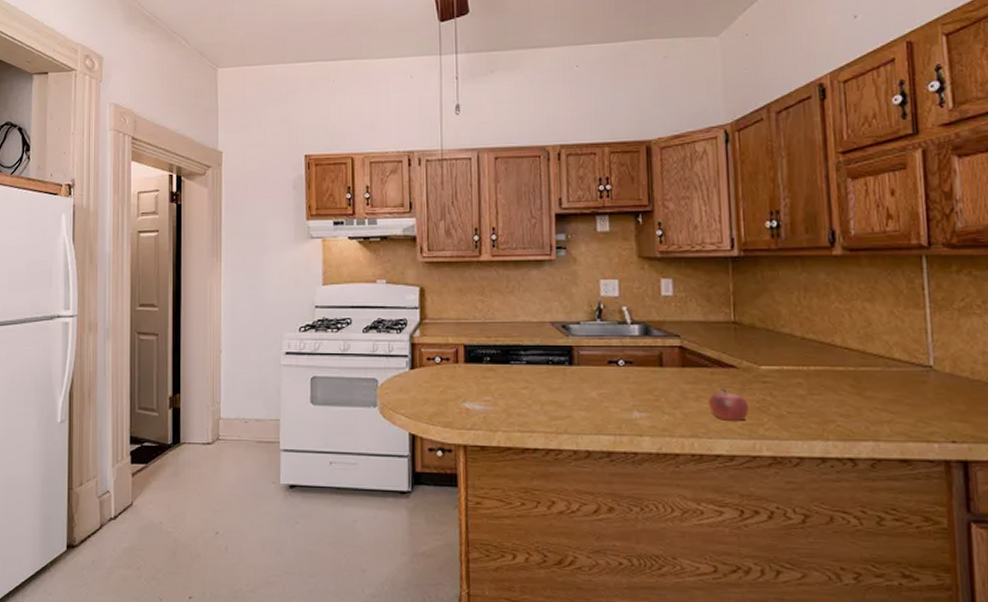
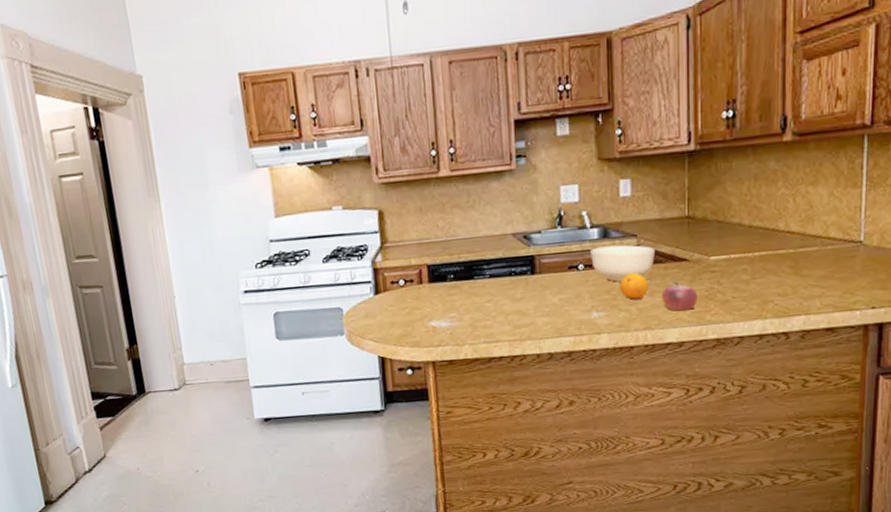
bowl: none [630,344,701,382] -> present [589,244,656,282]
fruit: none [662,375,695,404] -> present [619,273,649,301]

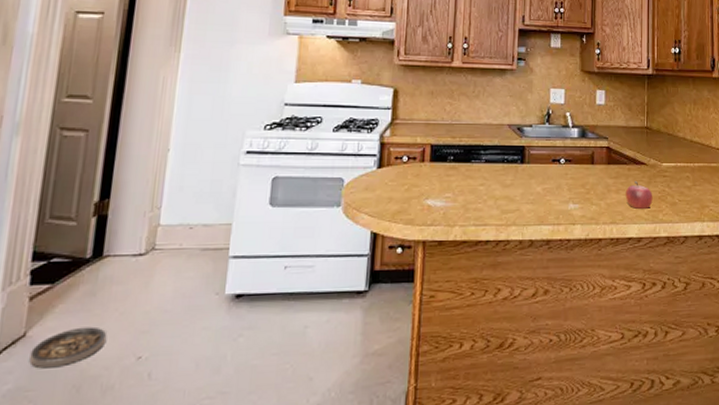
pet bowl: none [113,448,167,481] -> present [29,326,106,369]
bowl: present [589,244,656,282] -> none [570,145,622,178]
fruit: present [619,273,649,301] -> none [592,171,616,196]

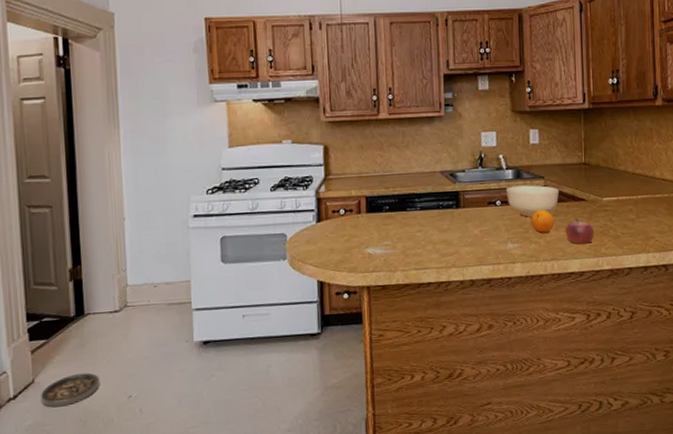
bowl: none [570,145,622,178] -> present [505,185,560,217]
fruit: none [592,171,616,196] -> present [530,210,555,234]

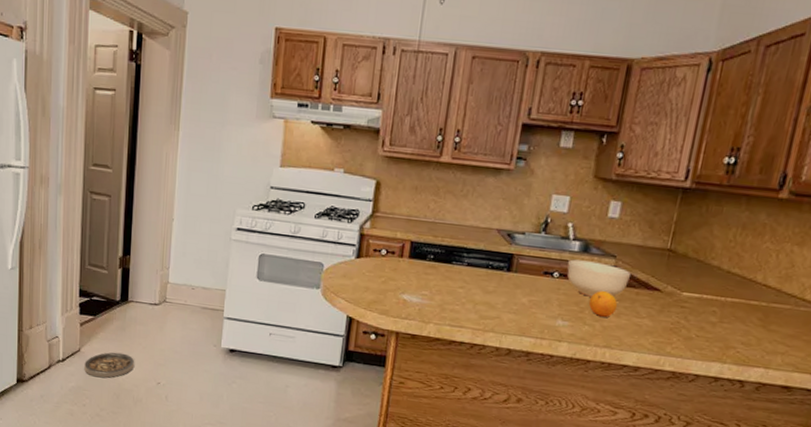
fruit: present [565,218,594,245] -> none [627,307,663,340]

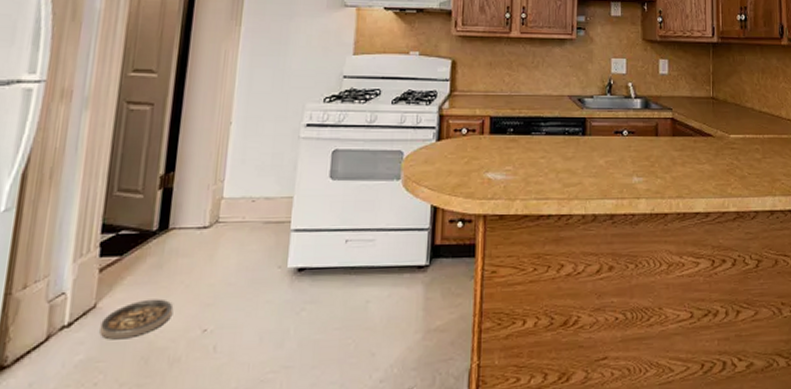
bowl: present [566,259,632,297] -> none [633,116,687,150]
fruit: present [588,291,618,318] -> none [657,143,681,169]

